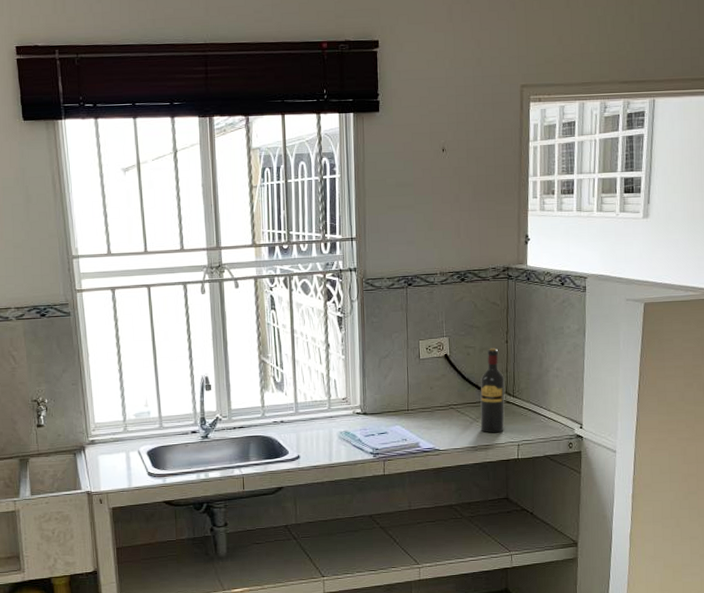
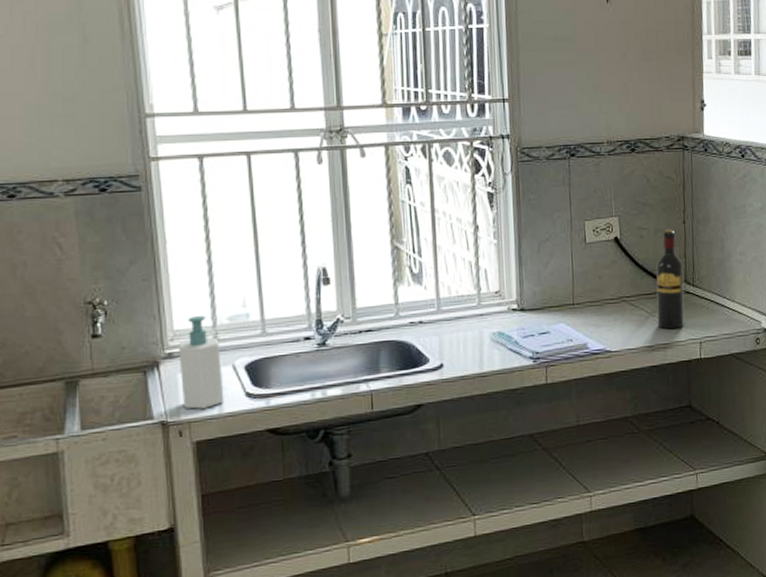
soap bottle: none [98,412,132,483] -> present [178,315,224,410]

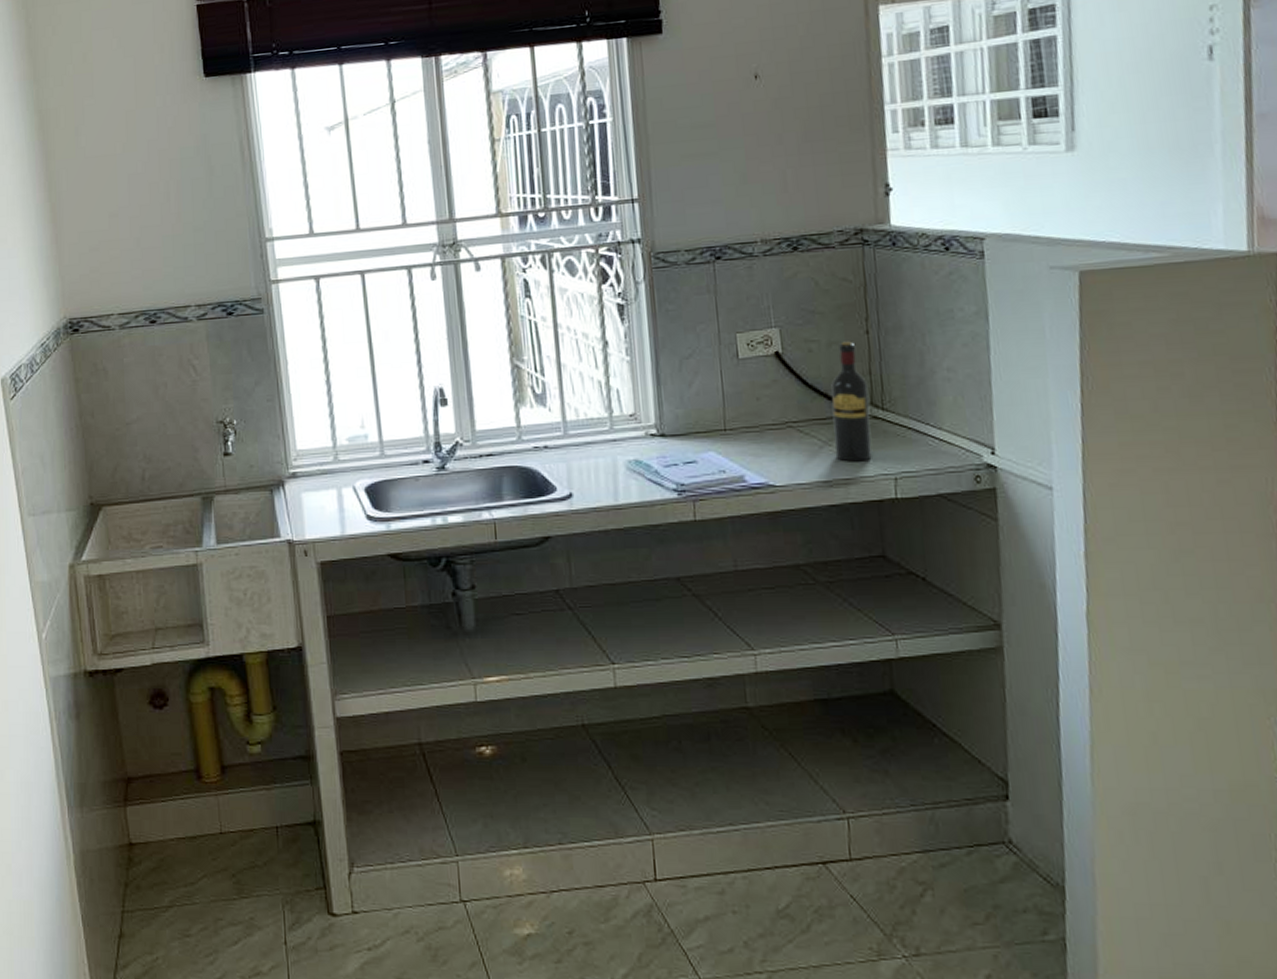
soap bottle: present [178,315,224,410] -> none [301,435,346,530]

